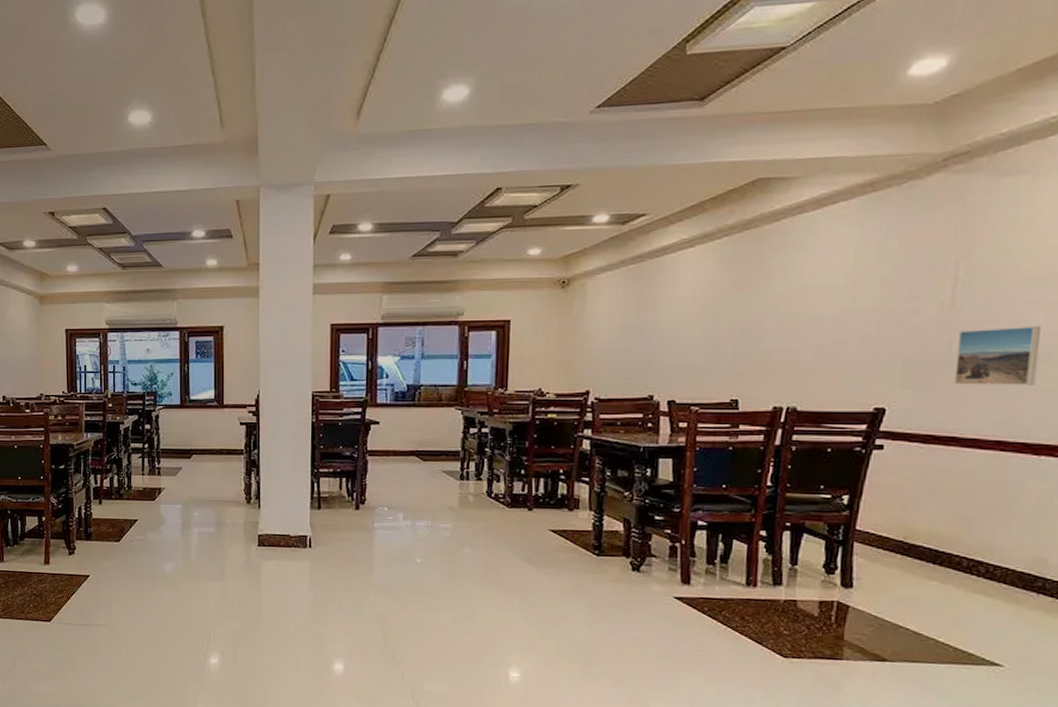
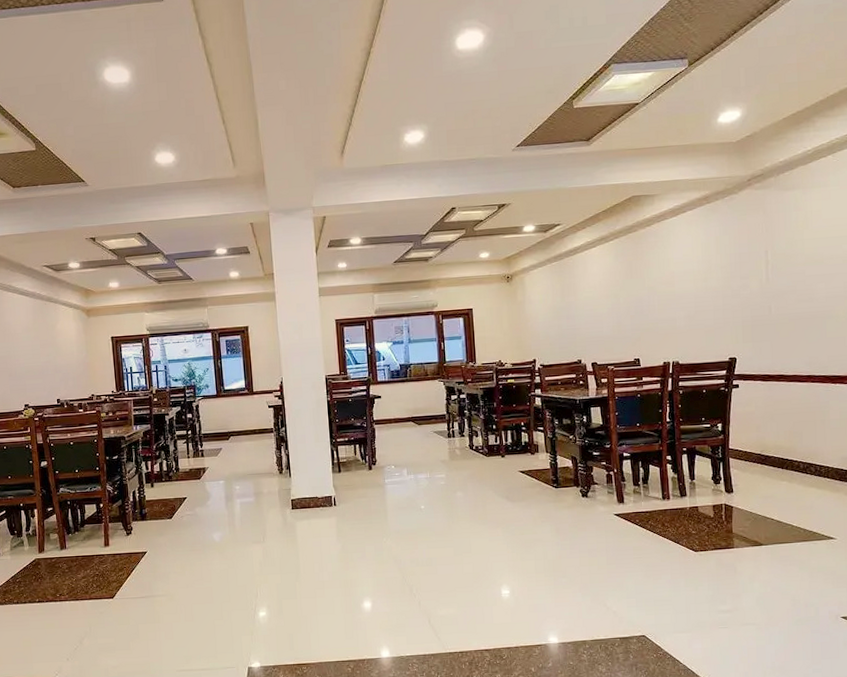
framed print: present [954,325,1041,385] -> none [775,292,825,338]

